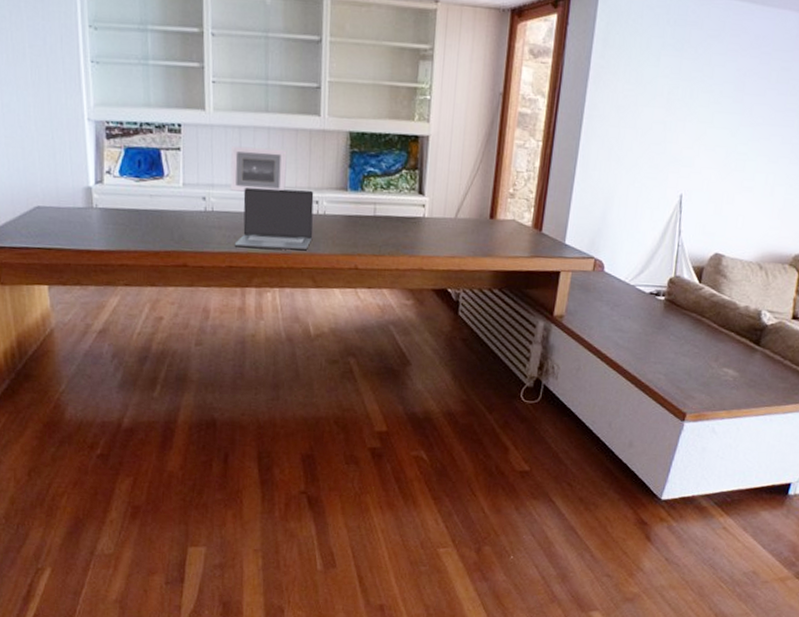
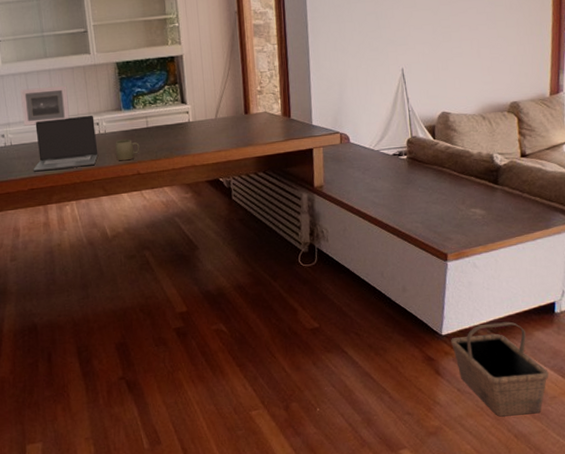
mug: none [333,224,362,251] -> present [115,138,140,161]
basket: none [669,494,767,596] -> present [451,321,549,417]

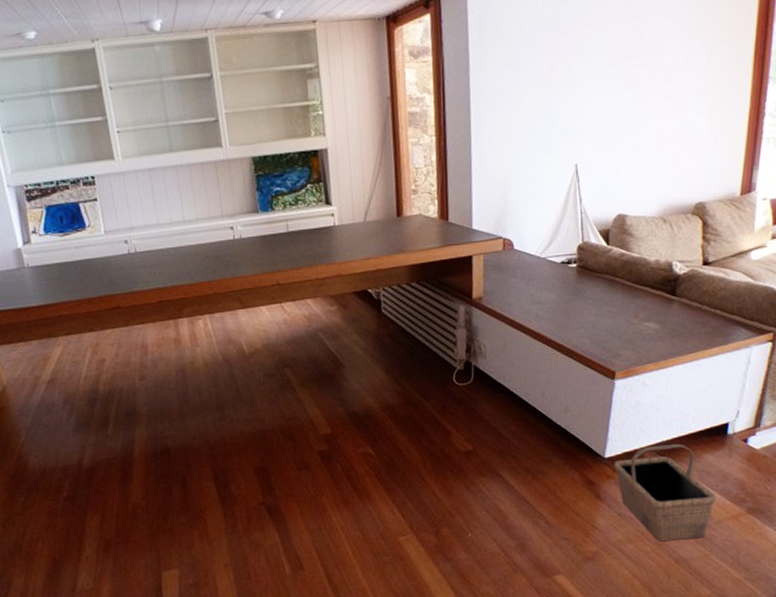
picture frame: present [20,85,70,126] -> none [144,184,200,231]
laptop: present [33,115,98,172] -> none [161,218,233,283]
mug: present [115,138,140,161] -> none [252,244,280,270]

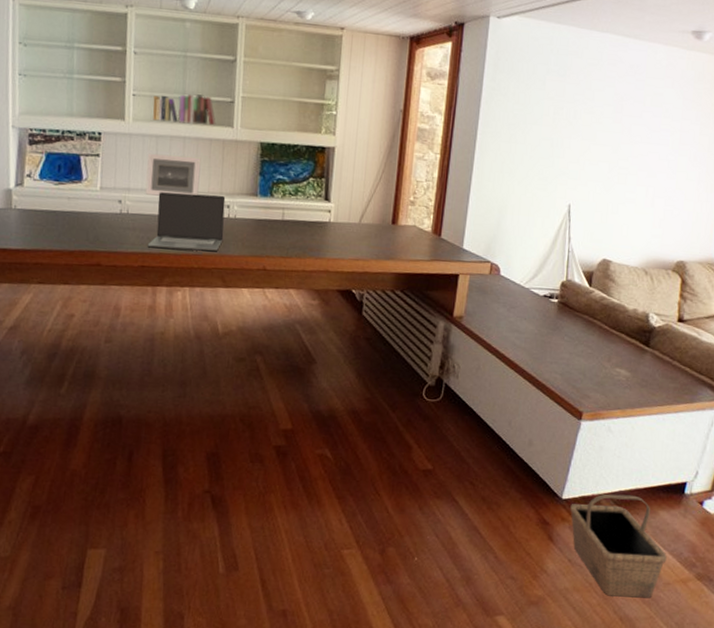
books: none [137,126,167,154] -> present [153,95,178,123]
picture frame: none [144,184,200,231] -> present [145,153,201,196]
laptop: none [161,218,233,283] -> present [147,191,226,252]
books: none [162,119,205,152] -> present [177,94,216,126]

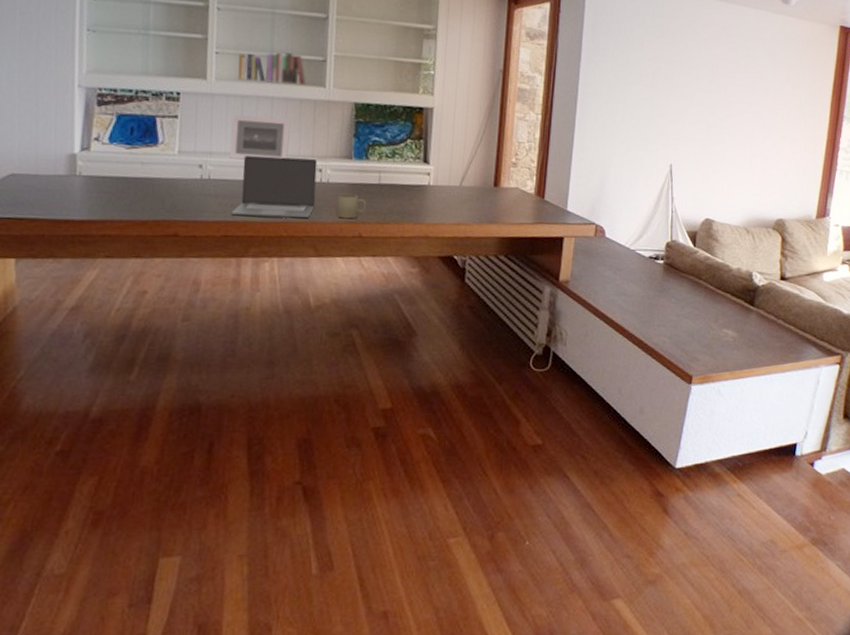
mug: none [243,228,271,253] -> present [336,192,367,219]
basket: present [570,494,667,598] -> none [684,460,782,569]

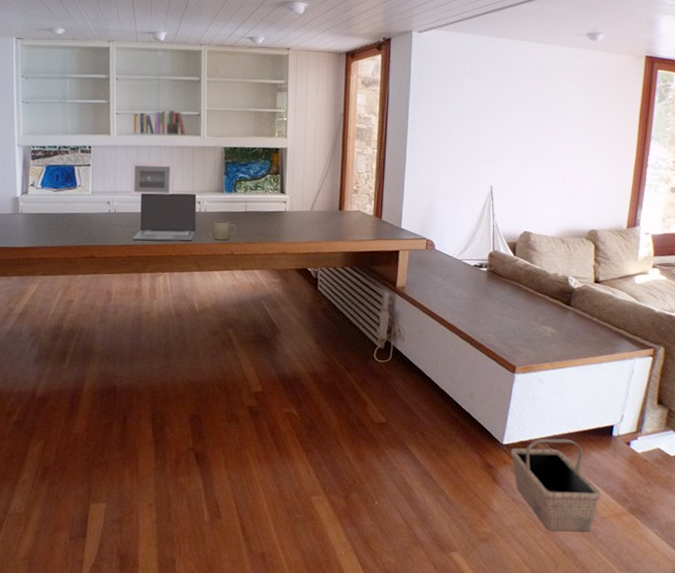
basket: none [684,460,782,569] -> present [511,438,601,532]

